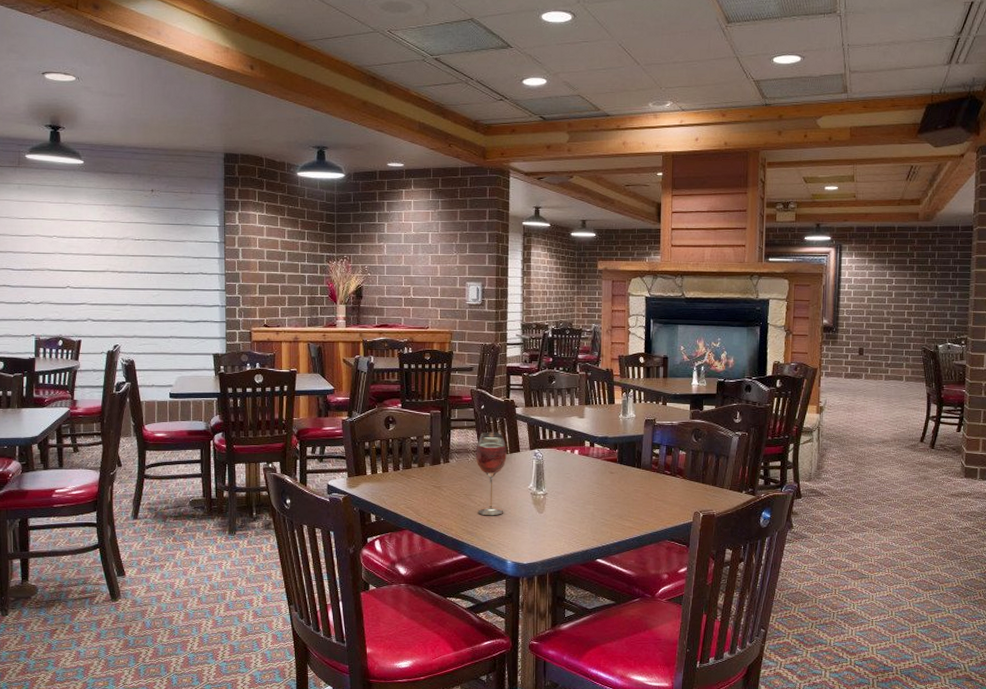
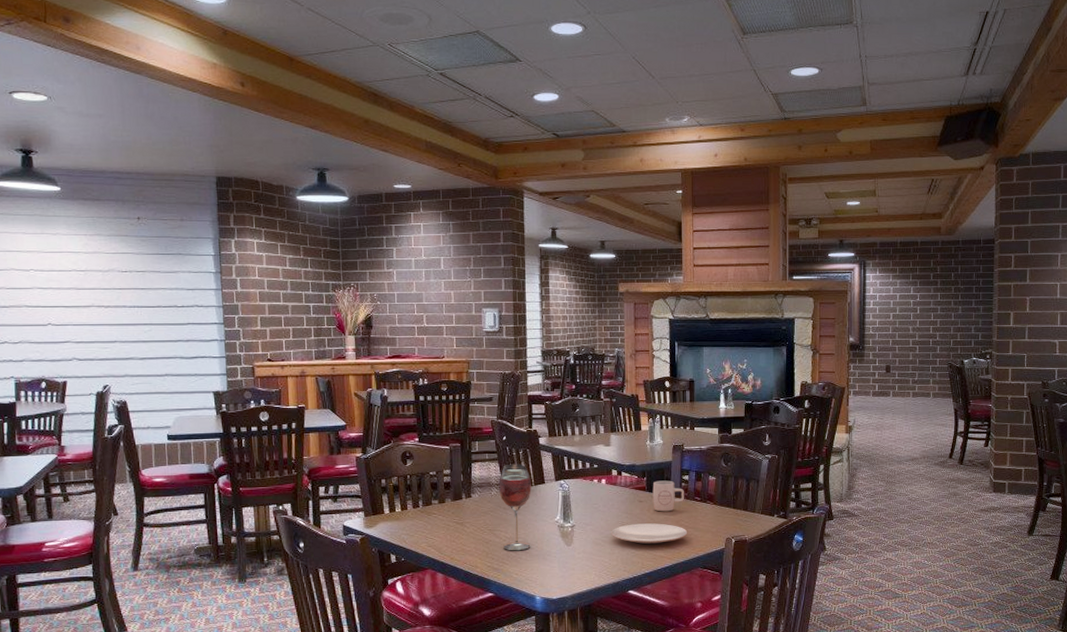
plate: none [582,494,657,515] -> present [611,523,688,545]
mug: none [623,453,655,484] -> present [652,480,685,512]

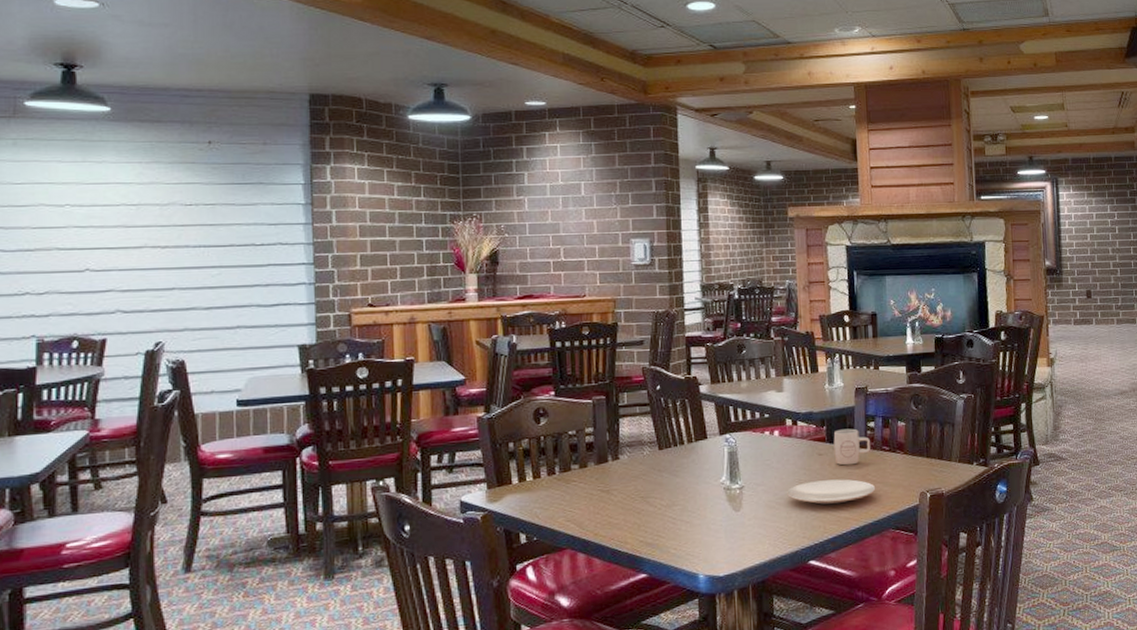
wineglass: present [499,463,532,551] -> none [652,416,692,521]

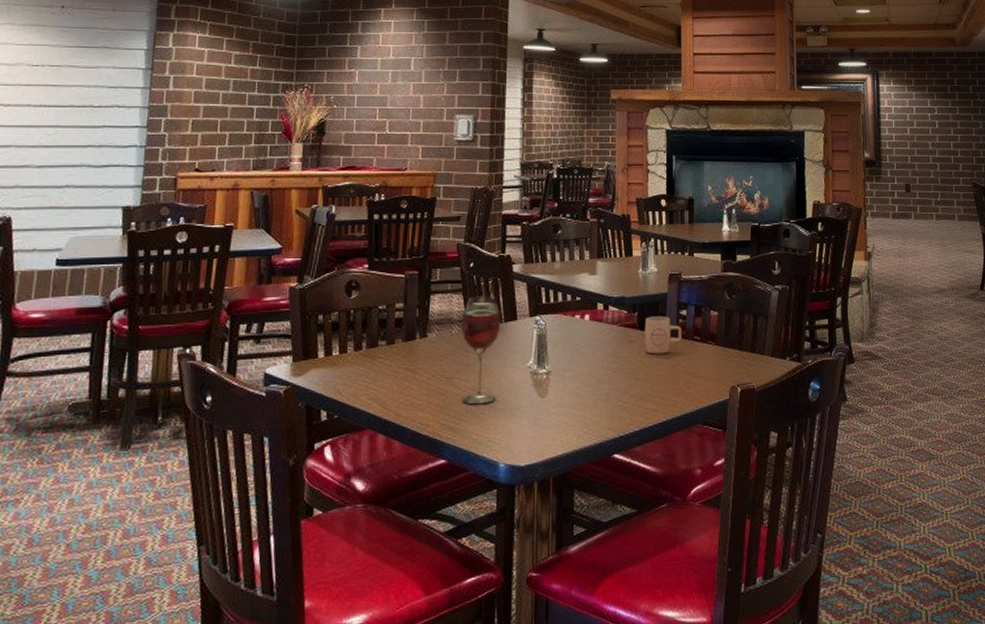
wineglass: none [652,416,692,521] -> present [461,295,501,405]
plate: present [787,479,876,505] -> none [594,368,686,395]

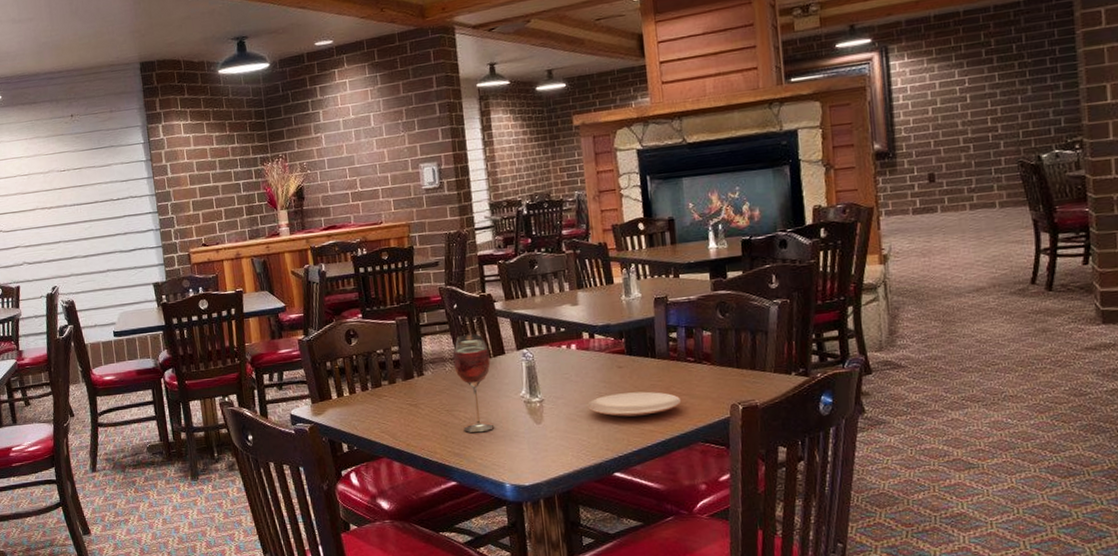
plate: none [594,368,686,395] -> present [587,391,682,418]
mug: present [644,316,683,354] -> none [633,340,675,378]

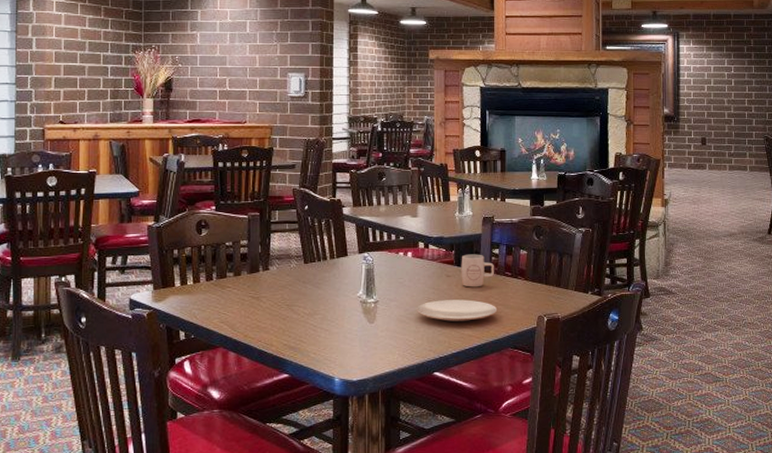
wineglass: present [453,333,495,433] -> none [299,234,333,328]
mug: none [633,340,675,378] -> present [461,254,495,287]

